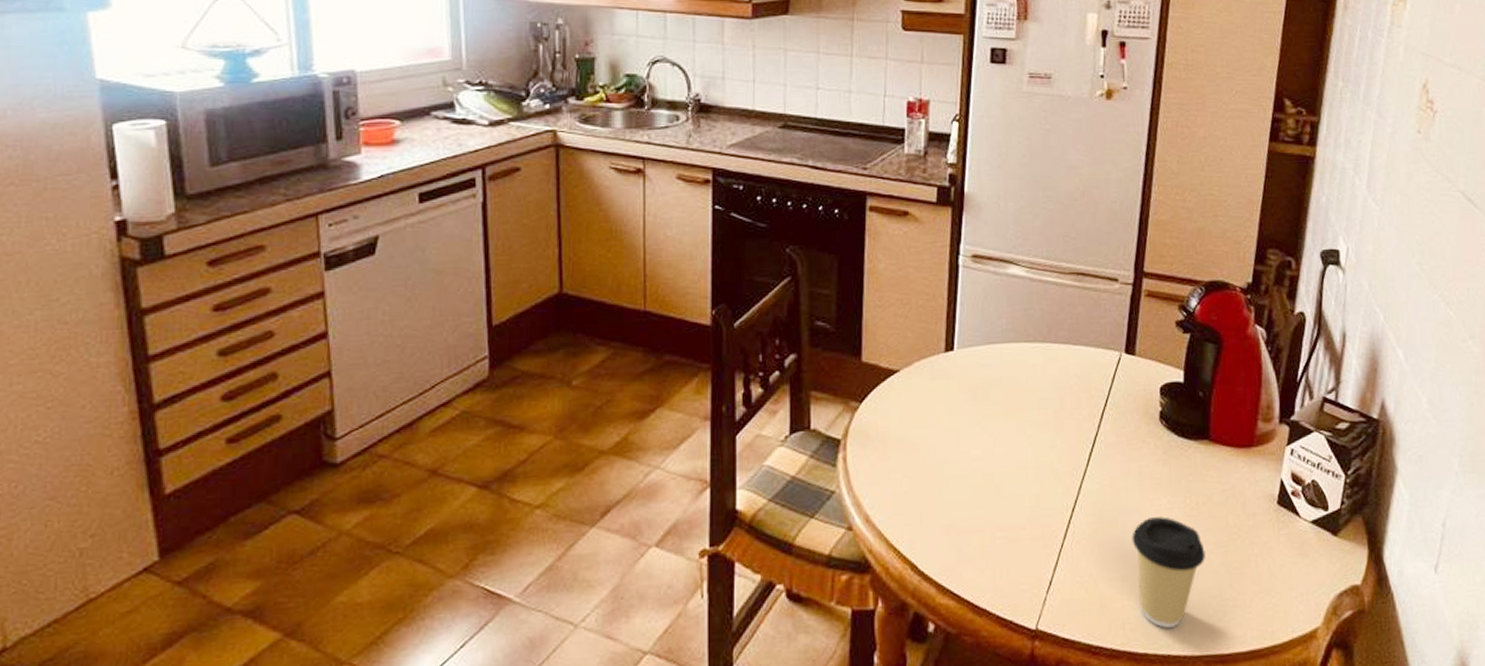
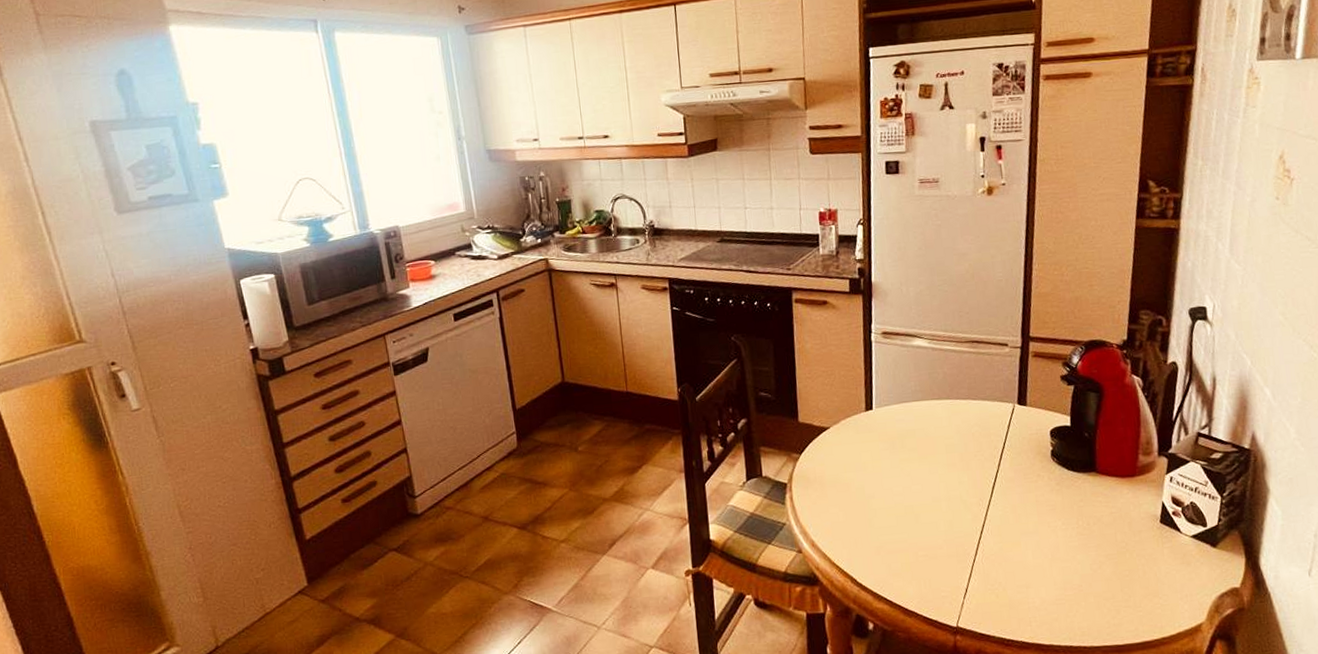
coffee cup: present [1131,517,1205,628] -> none [1033,535,1098,625]

